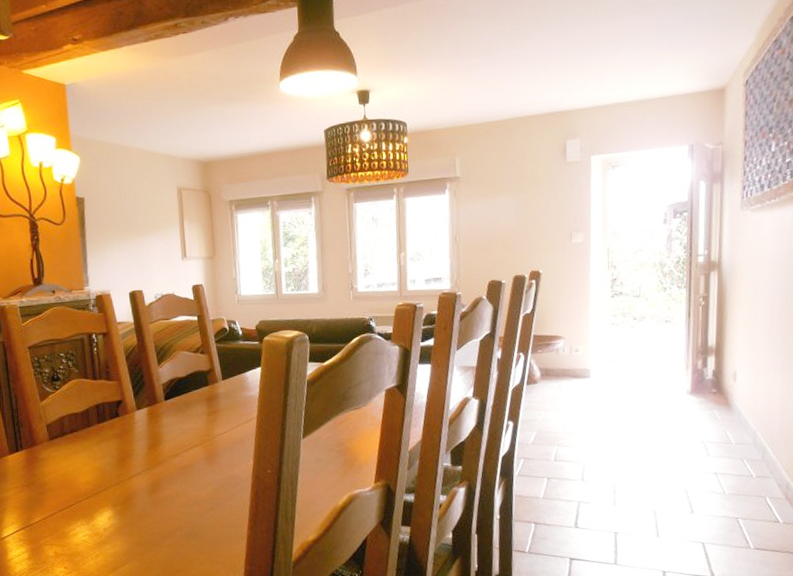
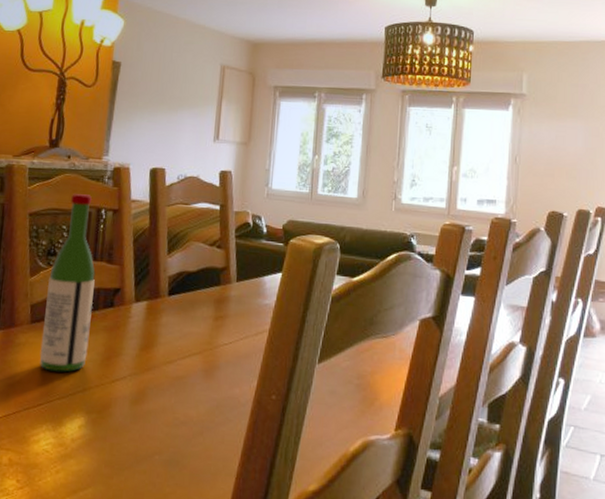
wine bottle: none [57,323,104,477] -> present [39,194,96,373]

